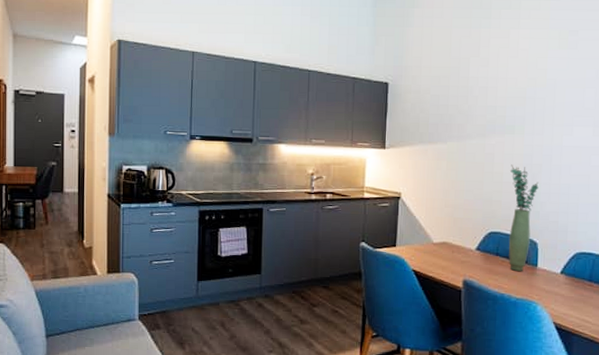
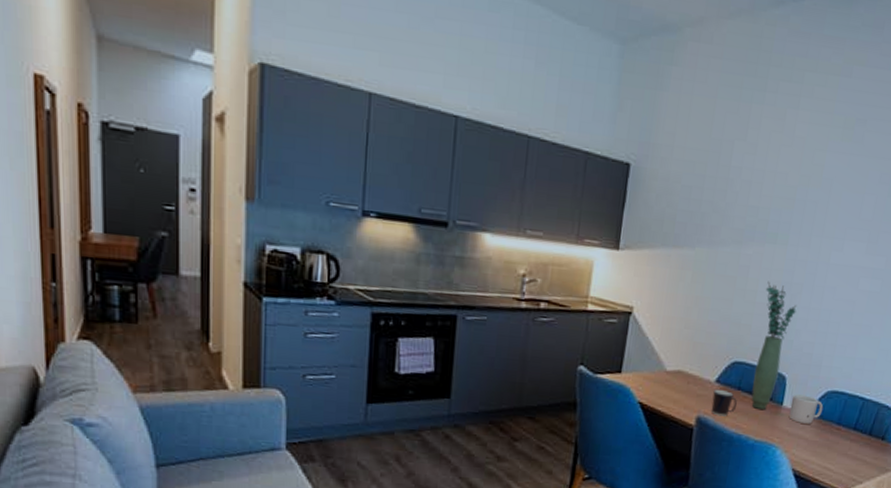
mug: none [475,256,496,279] -> present [711,390,737,417]
mug: none [544,257,574,282] -> present [788,394,824,424]

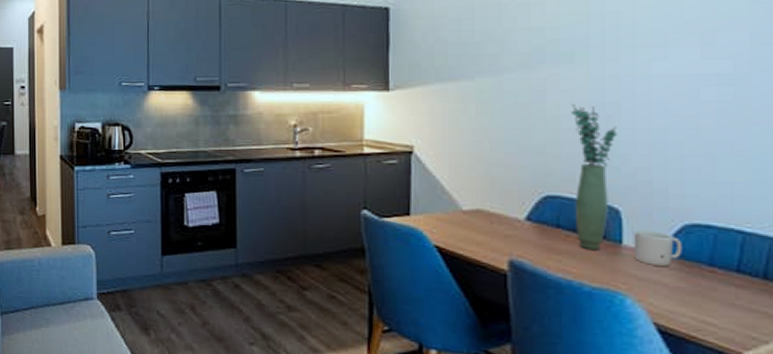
mug: present [711,390,737,417] -> none [525,229,558,260]

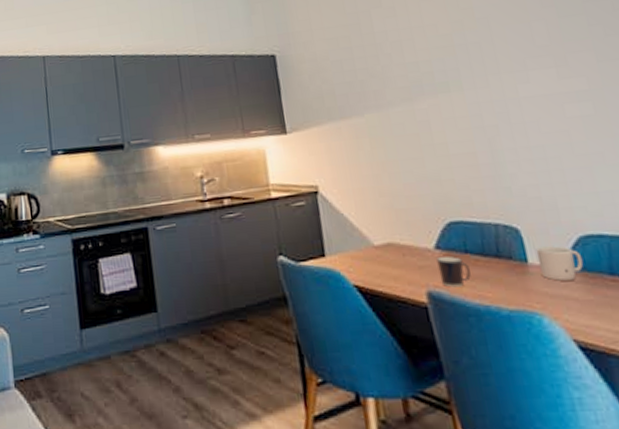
mug: none [525,229,558,260] -> present [436,256,471,288]
vase: present [572,103,617,251] -> none [455,130,511,273]

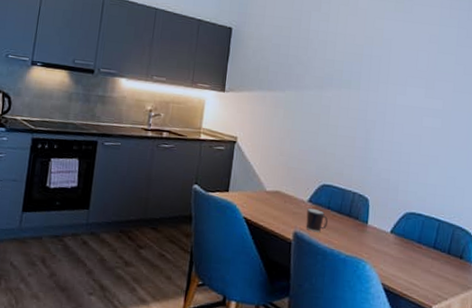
mug: present [535,246,584,281] -> none [374,214,404,242]

